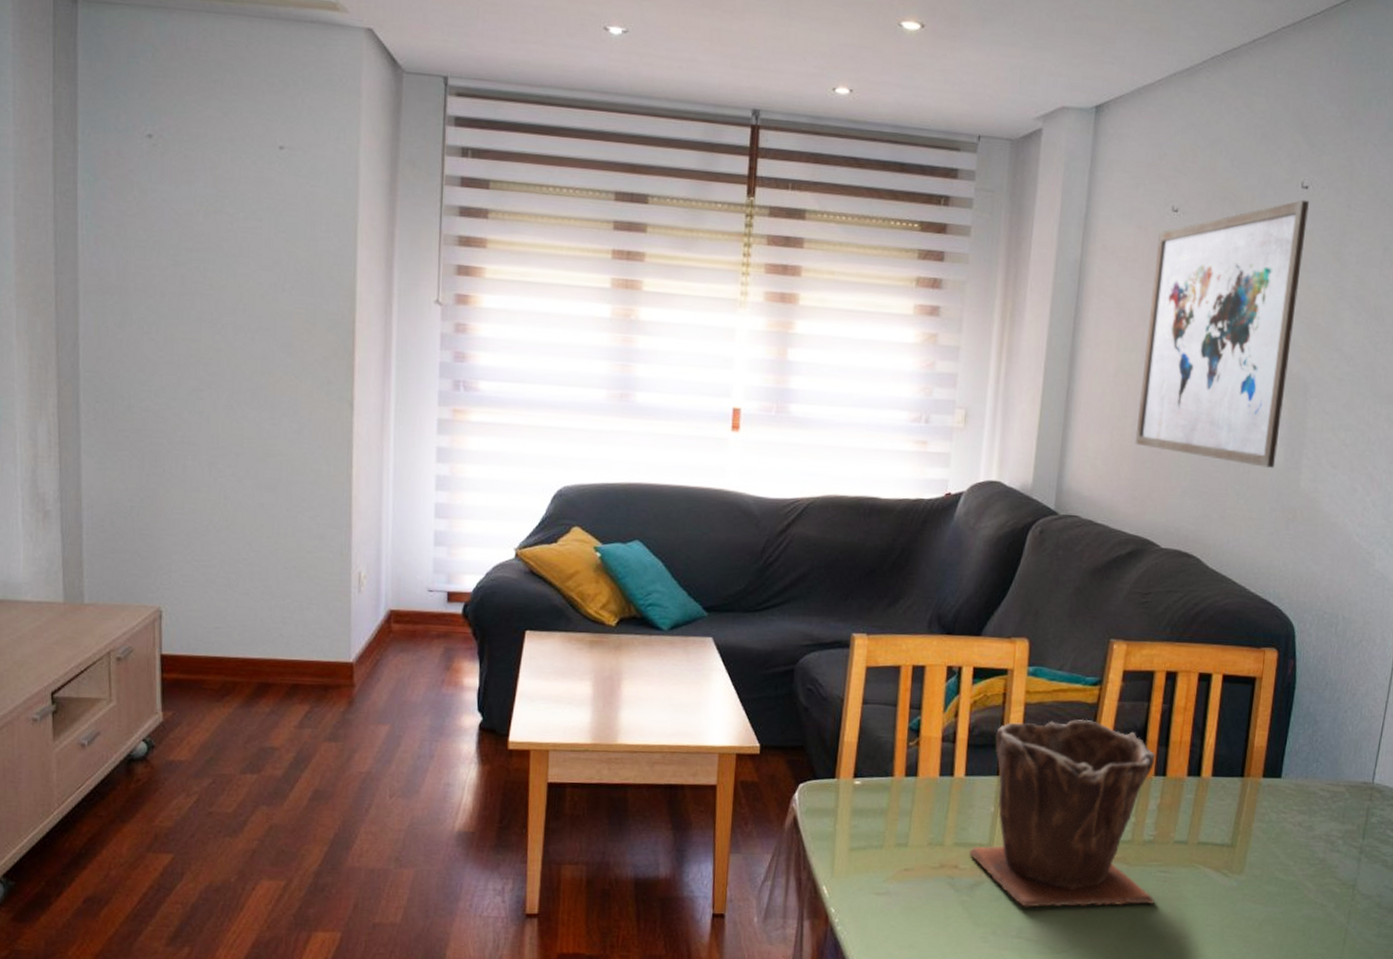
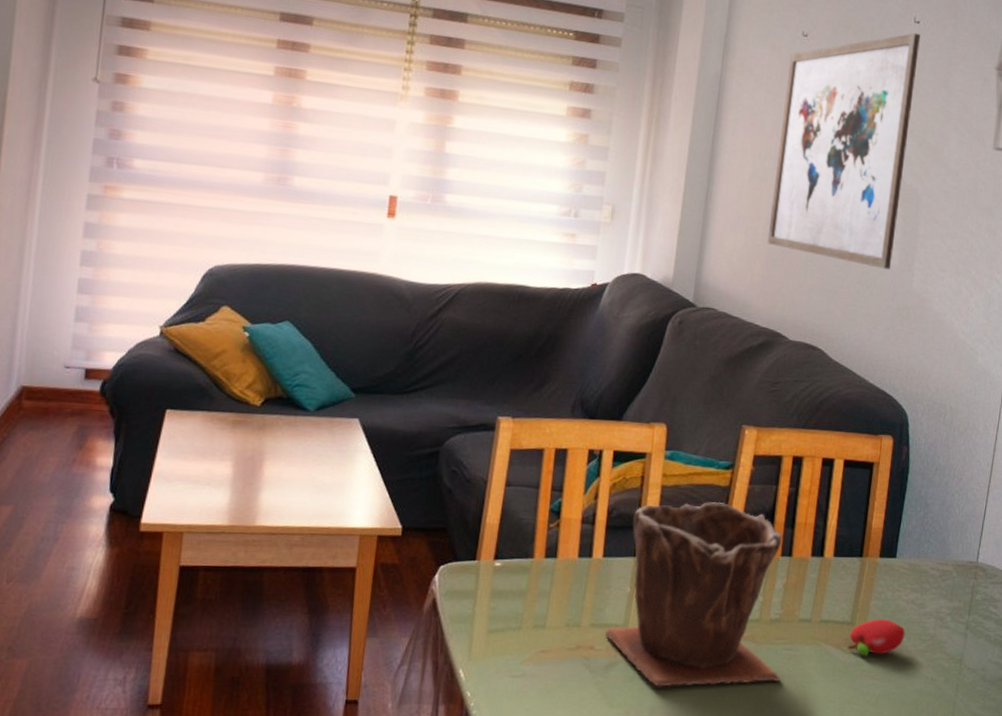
fruit: none [1228,841,1292,880] -> present [847,619,905,656]

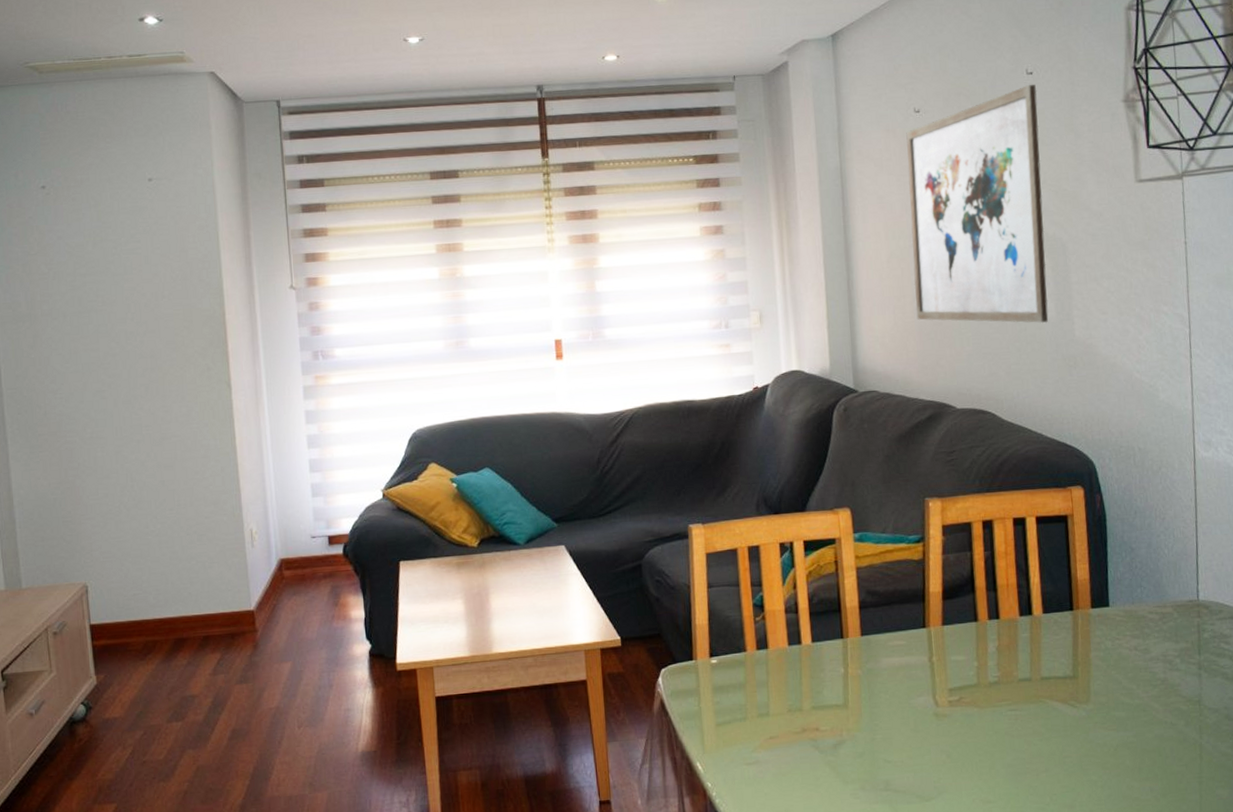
plant pot: present [604,501,783,687] -> none [827,575,1010,760]
fruit: present [847,619,905,656] -> none [1074,669,1134,708]

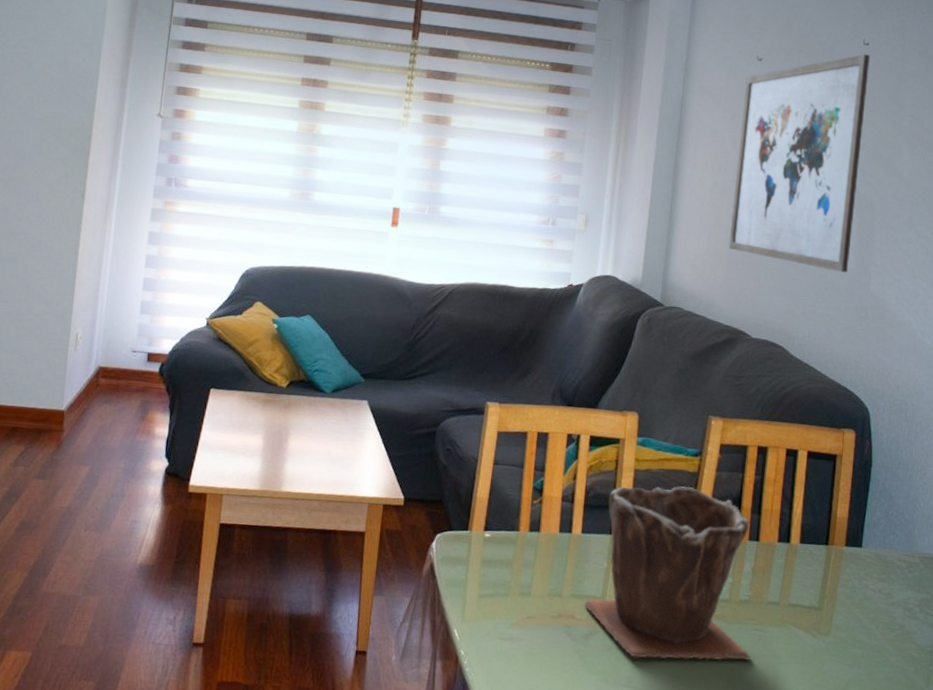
plant pot: none [827,575,1010,760] -> present [584,486,750,661]

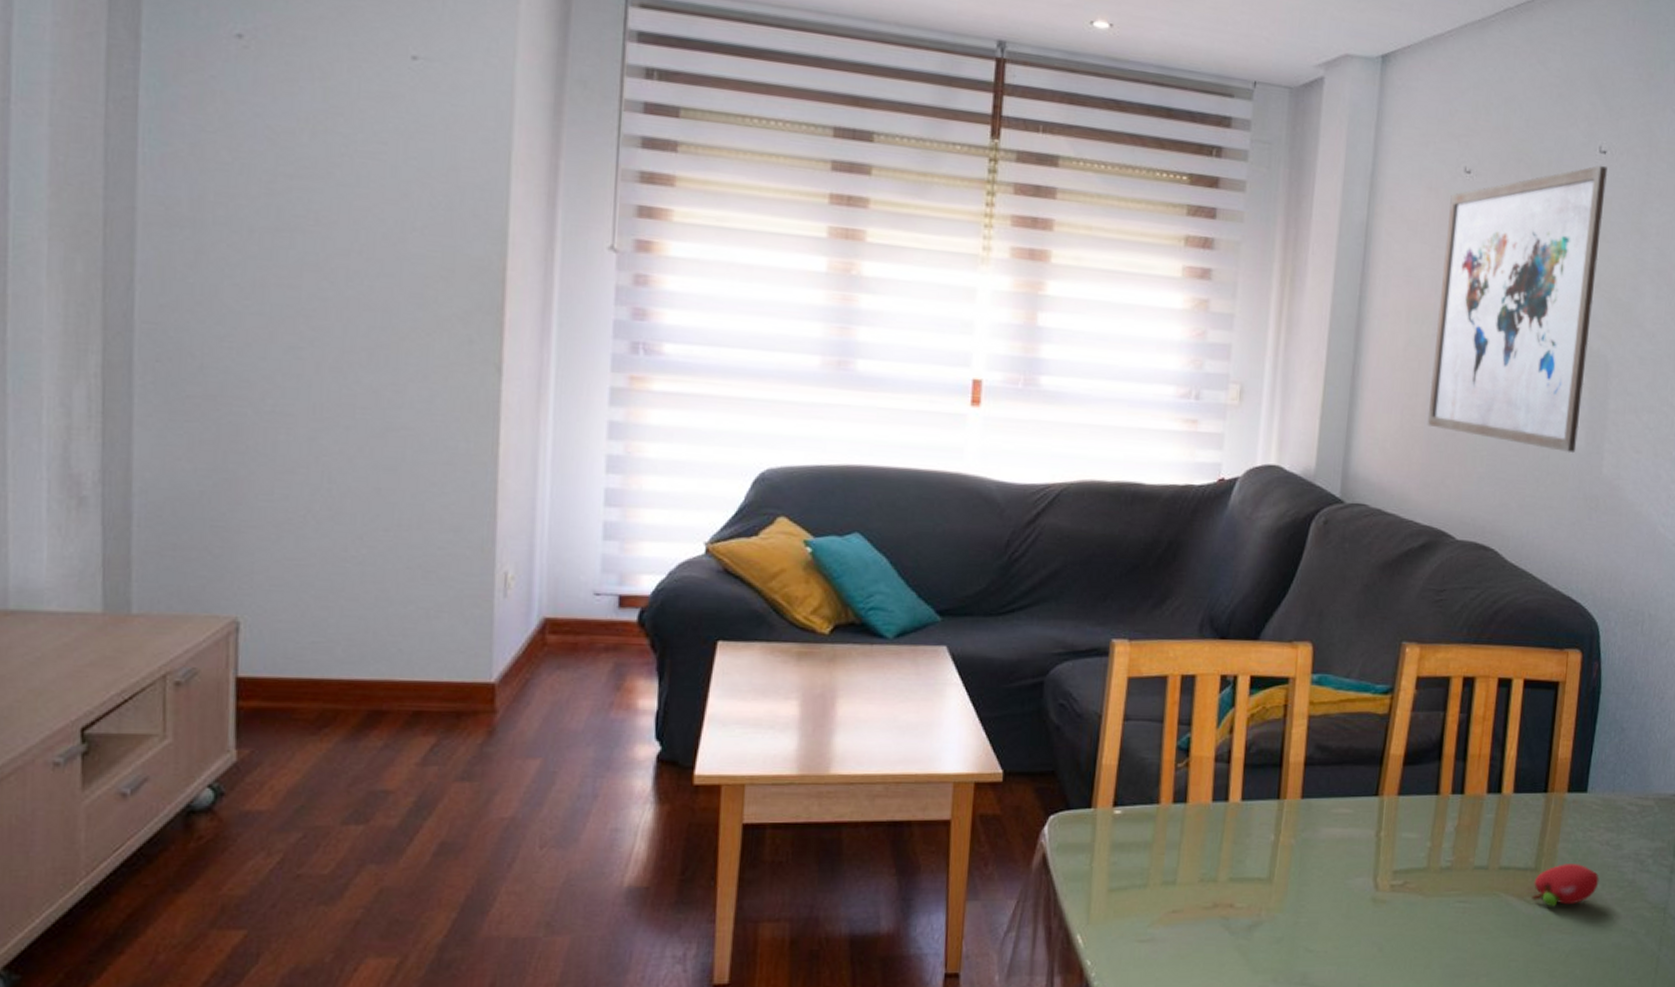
plant pot: present [584,486,750,661] -> none [1246,732,1453,949]
fruit: none [816,606,874,642] -> present [1531,864,1599,907]

